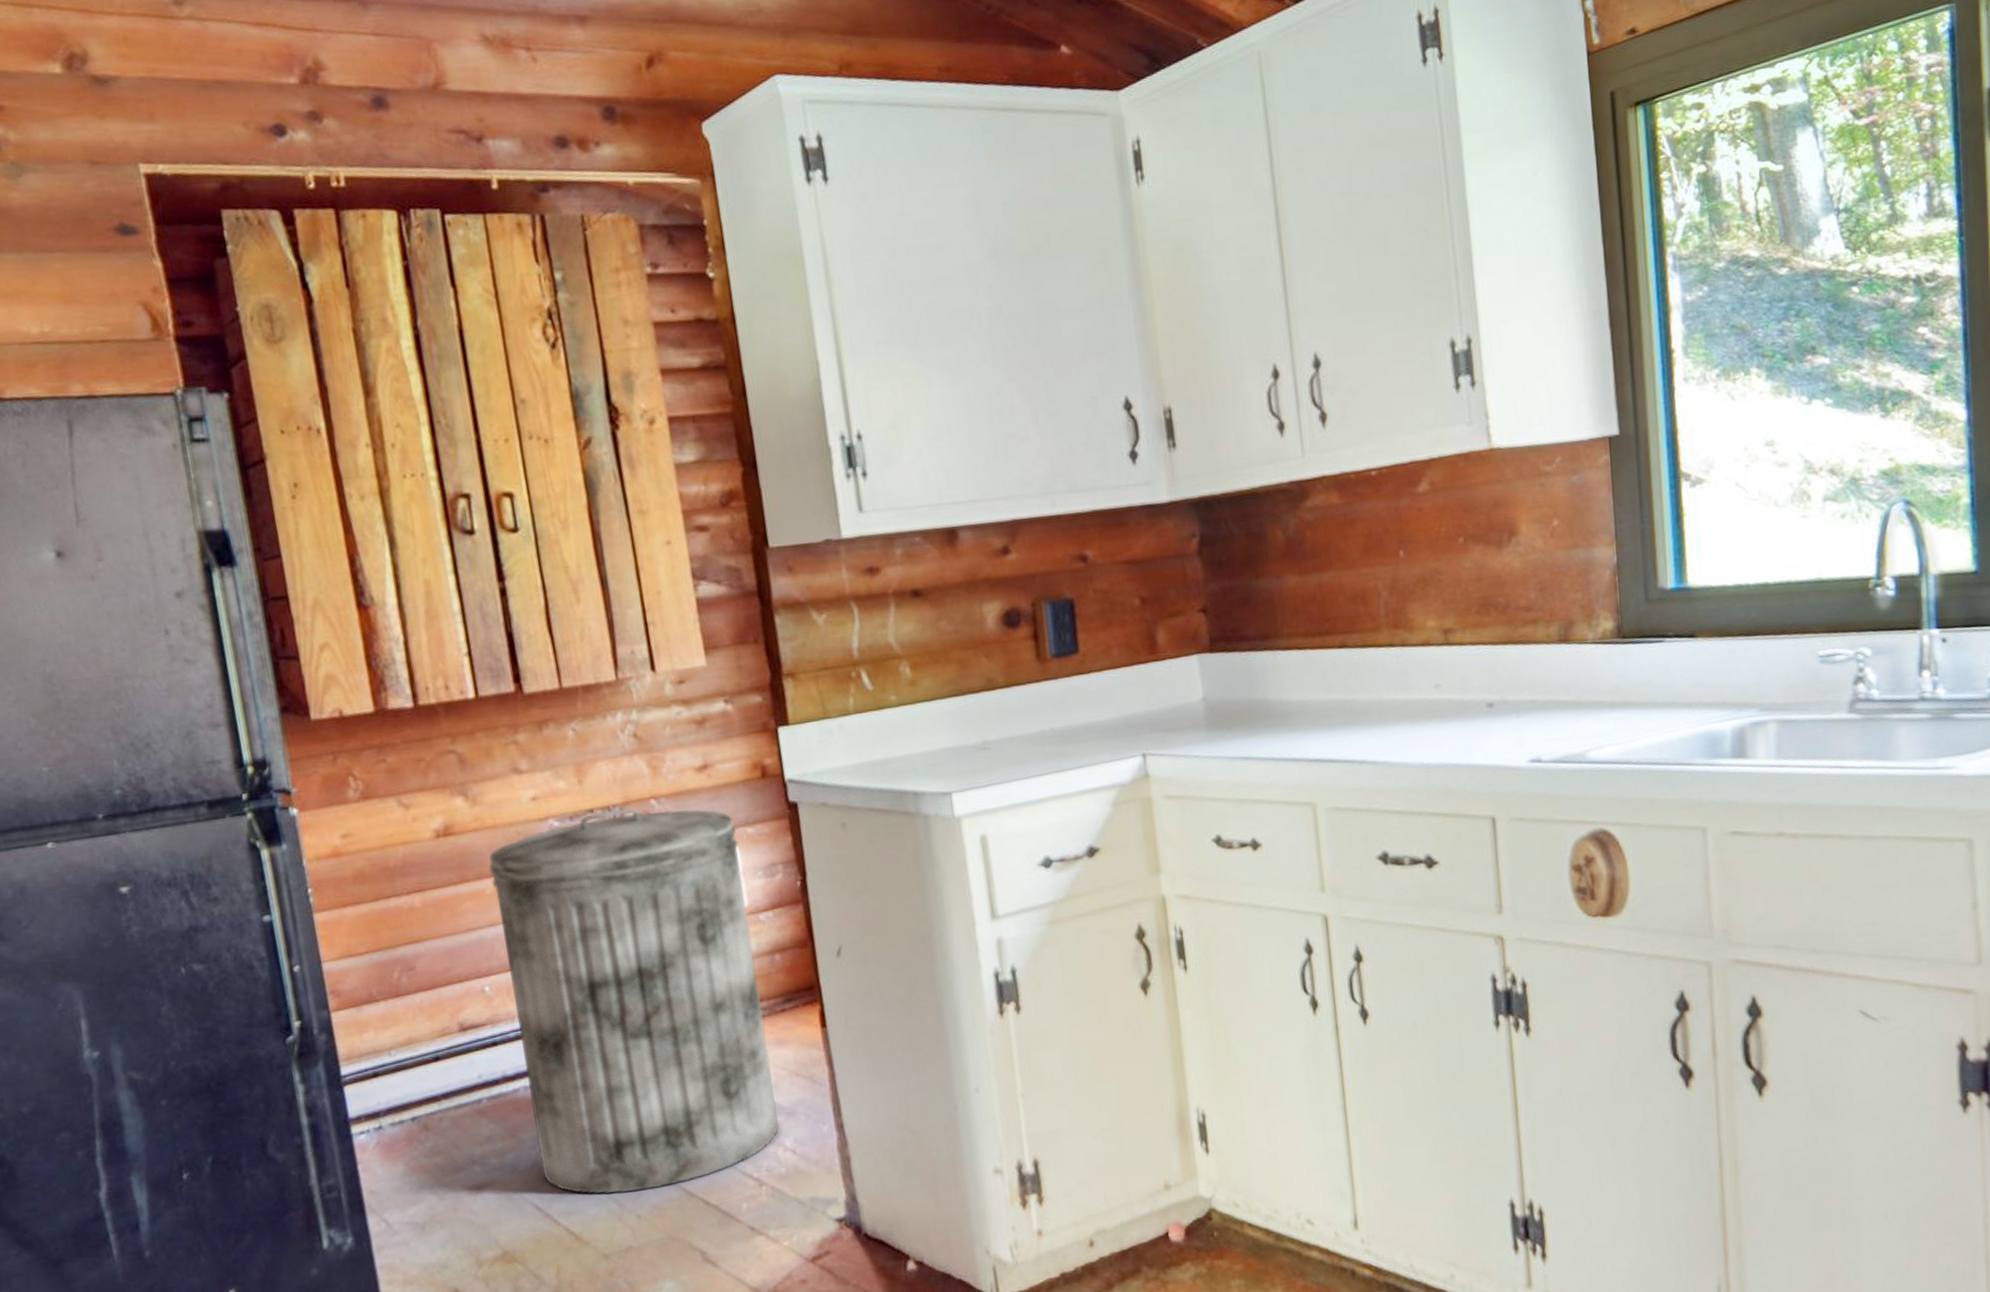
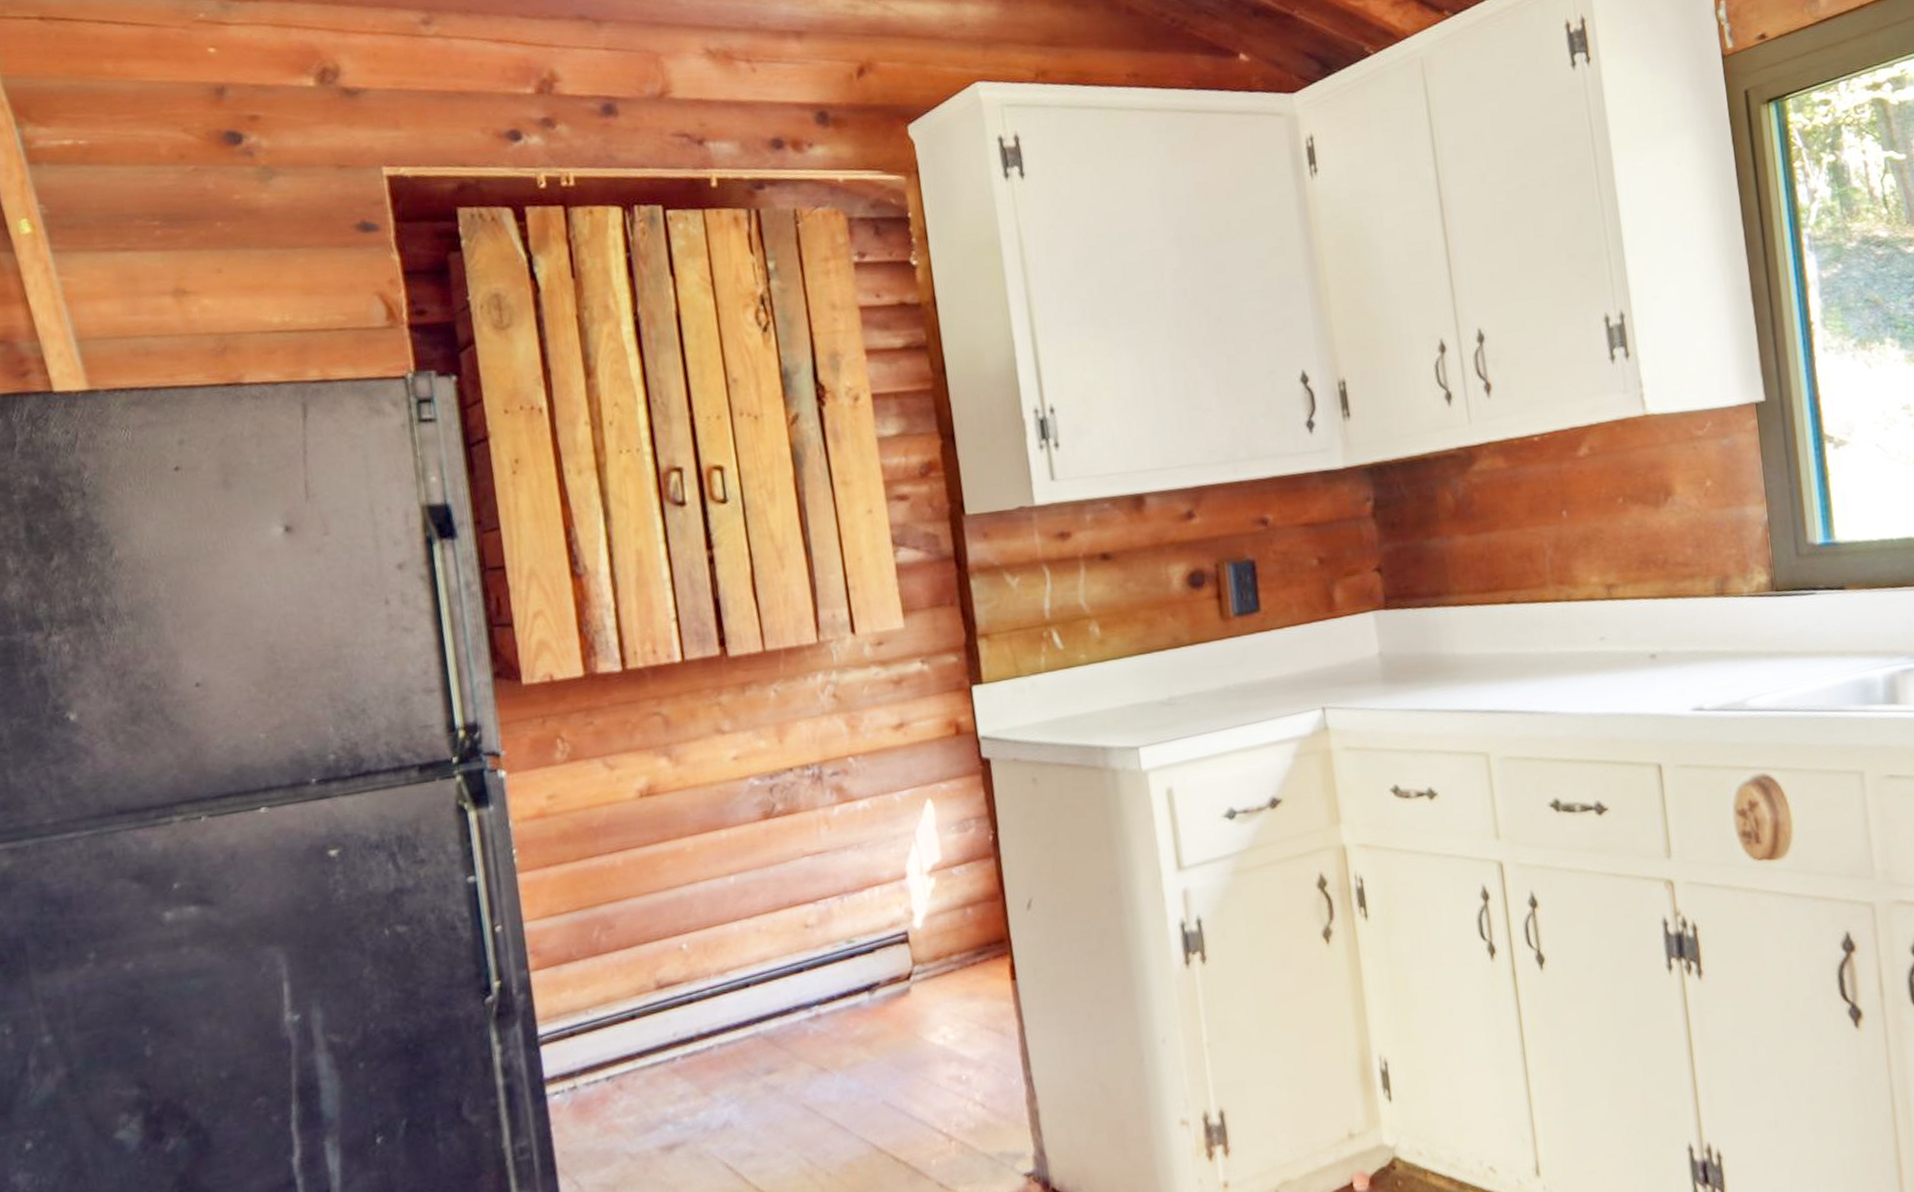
trash can: present [488,808,779,1195] -> none [689,766,969,1153]

